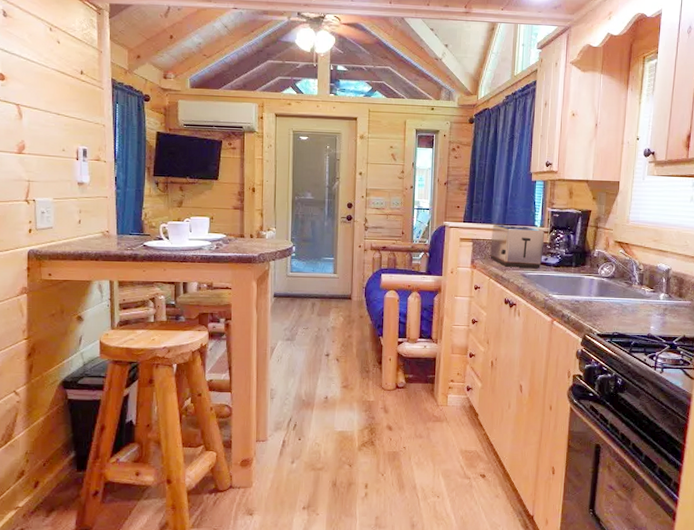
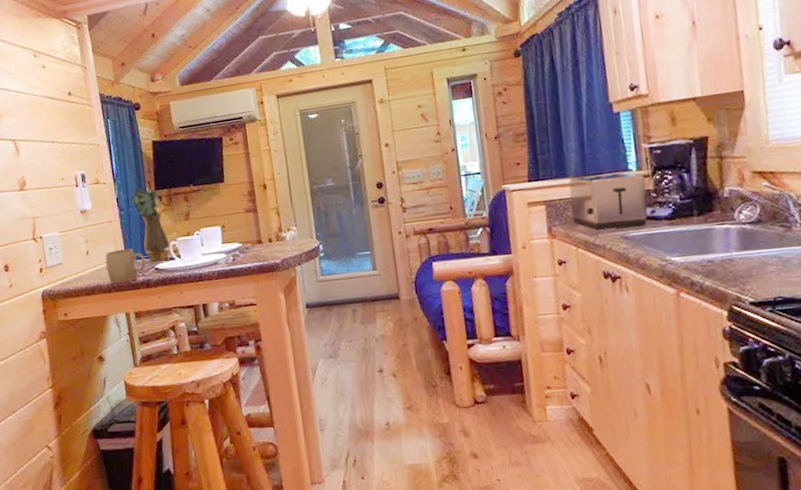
mug: none [96,224,136,254] -> present [105,248,146,285]
vase: none [128,169,161,239] -> present [130,187,171,262]

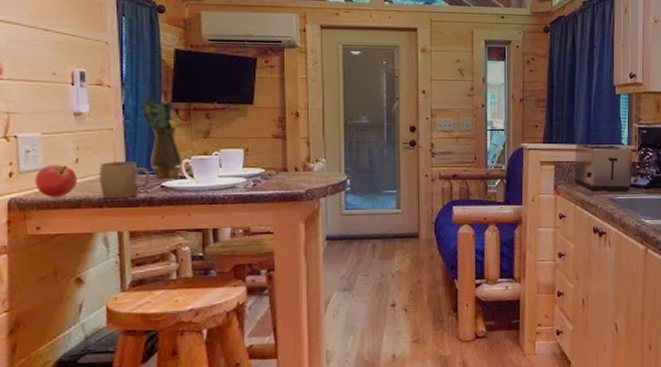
fruit: none [58,257,90,288] -> present [34,165,78,199]

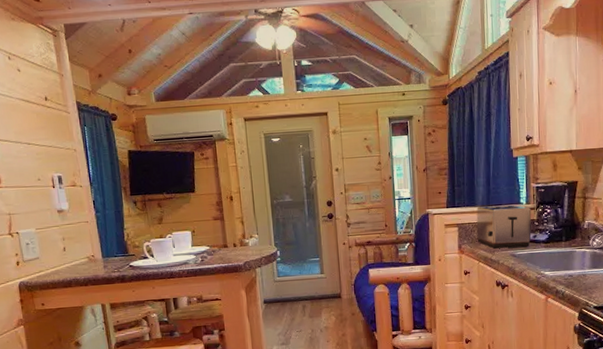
fruit: present [34,165,78,199] -> none [35,253,67,280]
mug: present [99,162,150,199] -> none [81,247,121,279]
vase: present [140,95,183,178] -> none [106,191,145,260]

